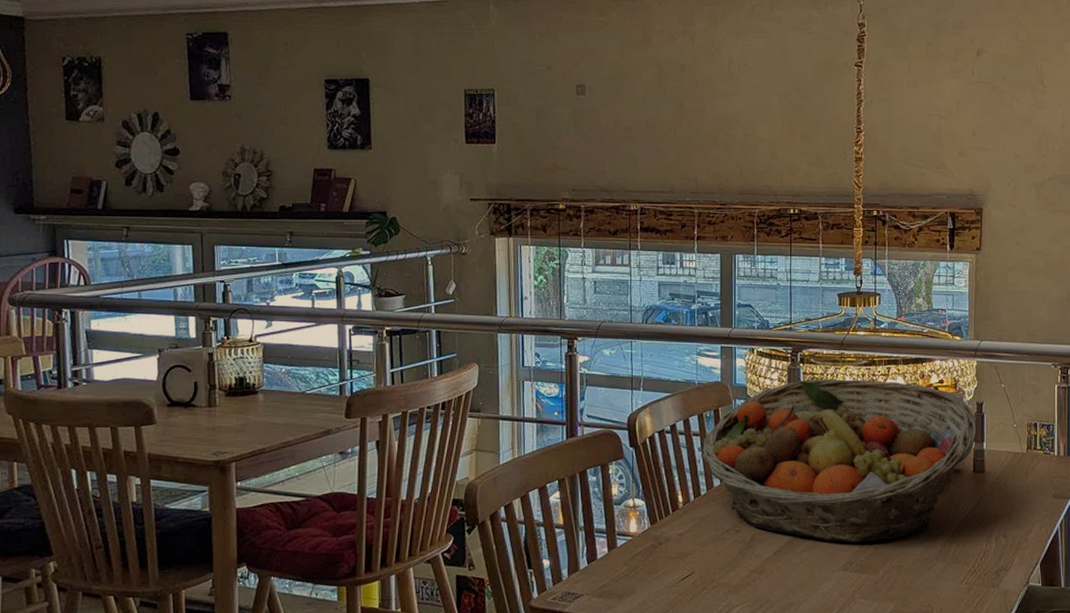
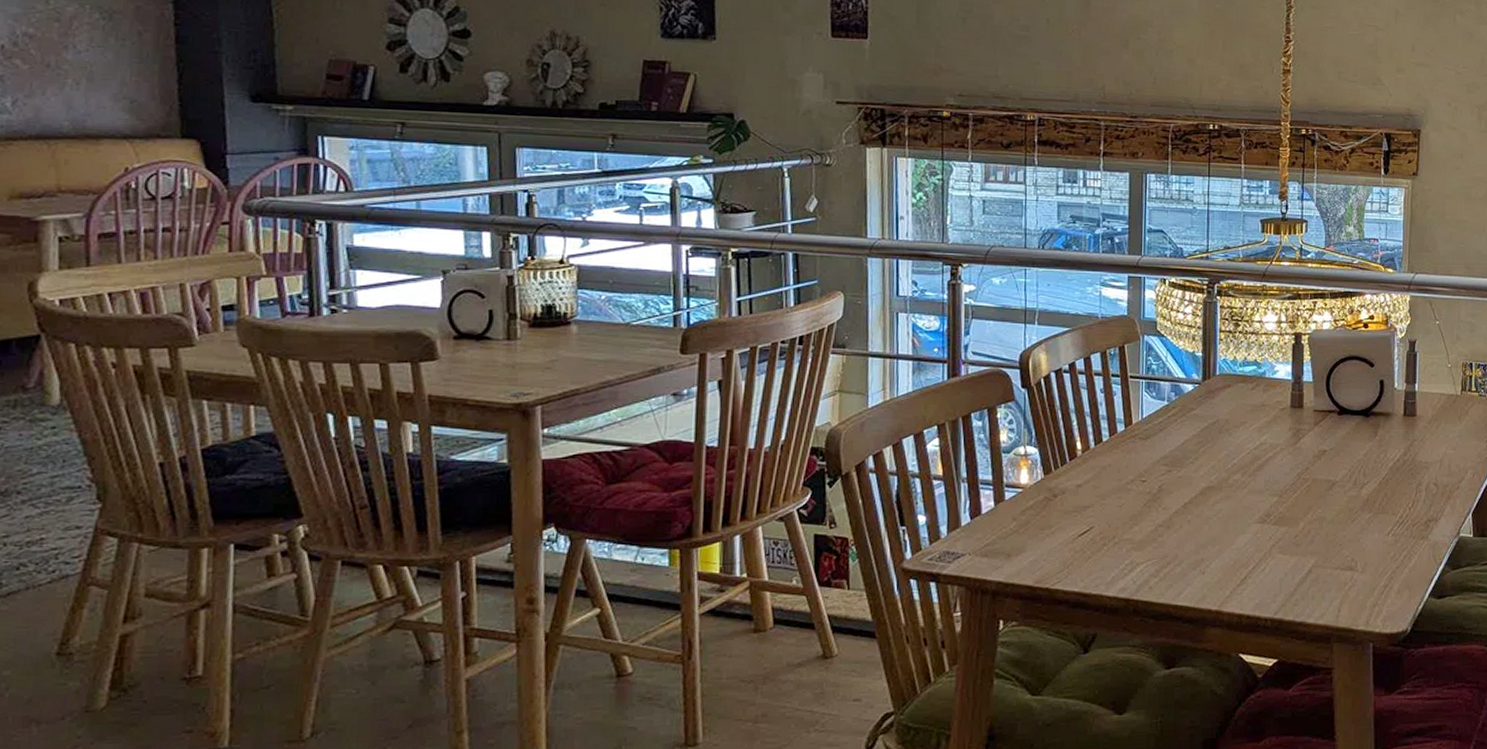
fruit basket: present [701,379,978,542] -> none [1104,313,1410,492]

